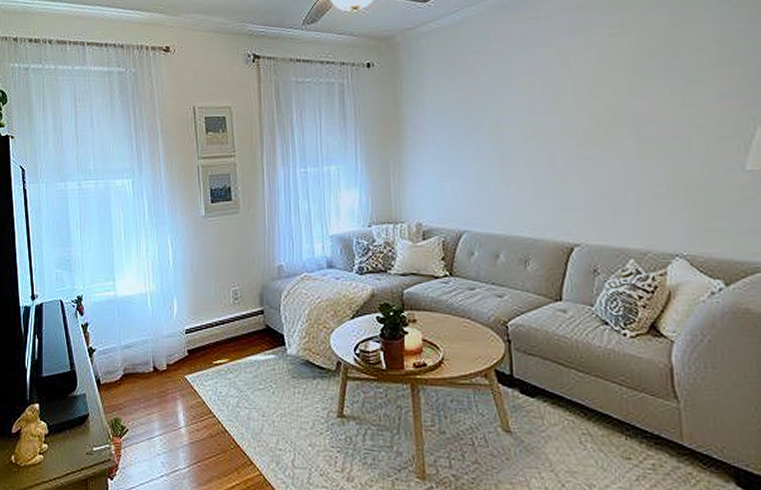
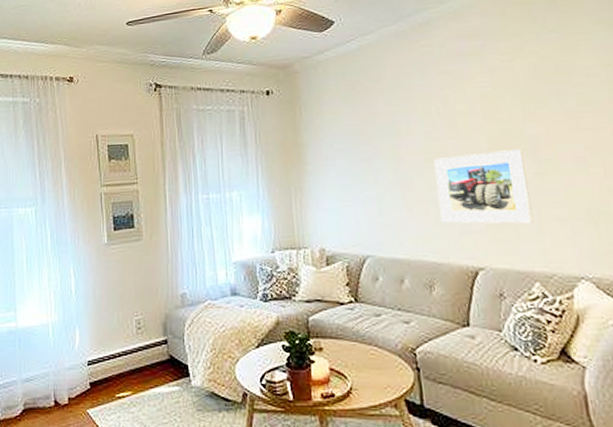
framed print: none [534,126,632,201] -> present [433,149,534,224]

